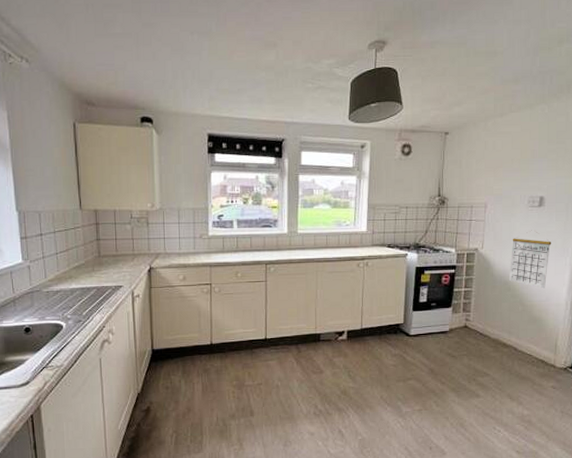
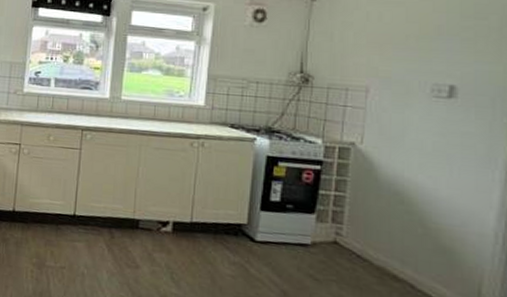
calendar: present [508,230,552,289] -> none [401,127,469,209]

